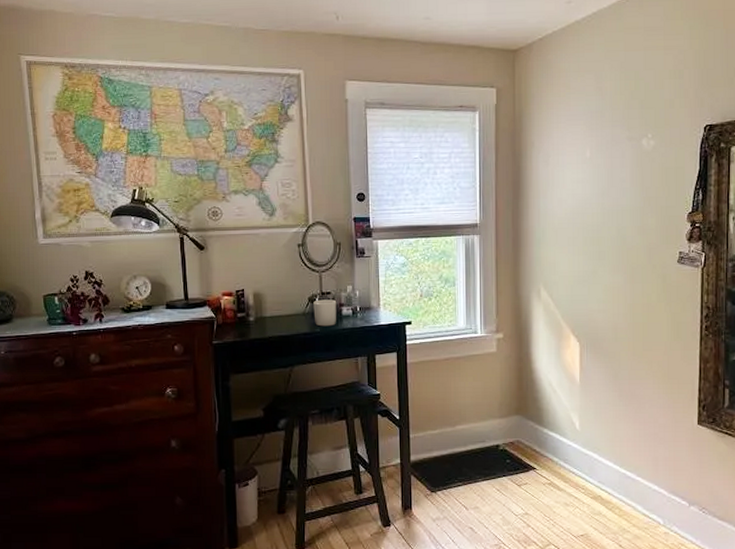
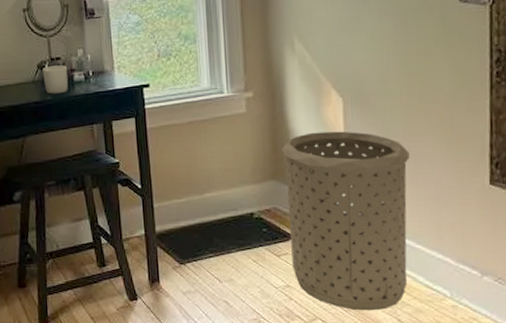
laundry basket: none [526,372,633,537] -> present [282,131,410,311]

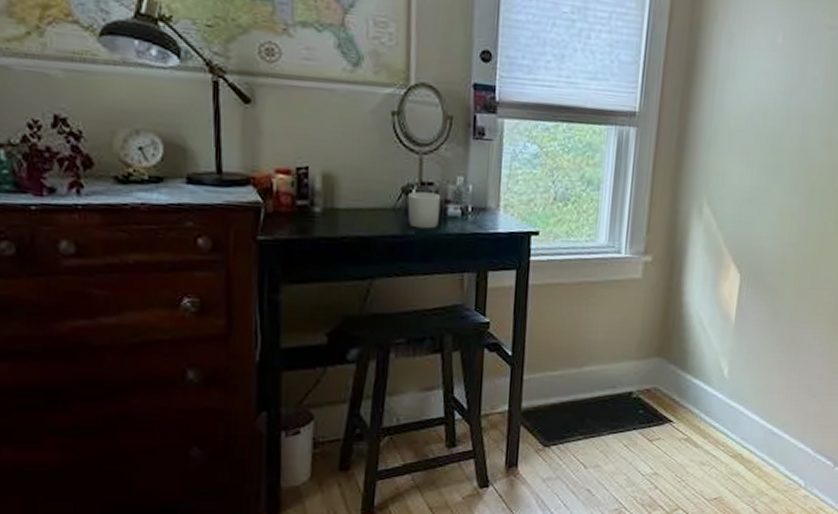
laundry basket: present [282,131,410,311] -> none [663,308,793,501]

